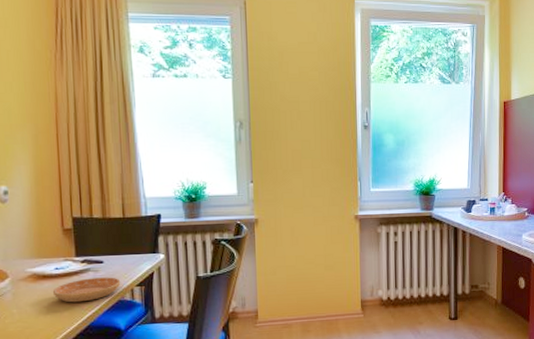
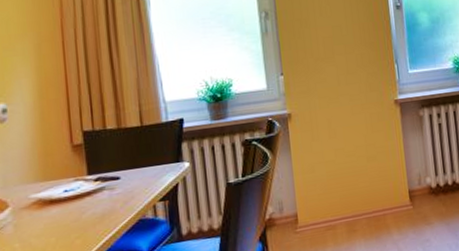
saucer: present [52,277,121,303] -> none [61,194,141,229]

